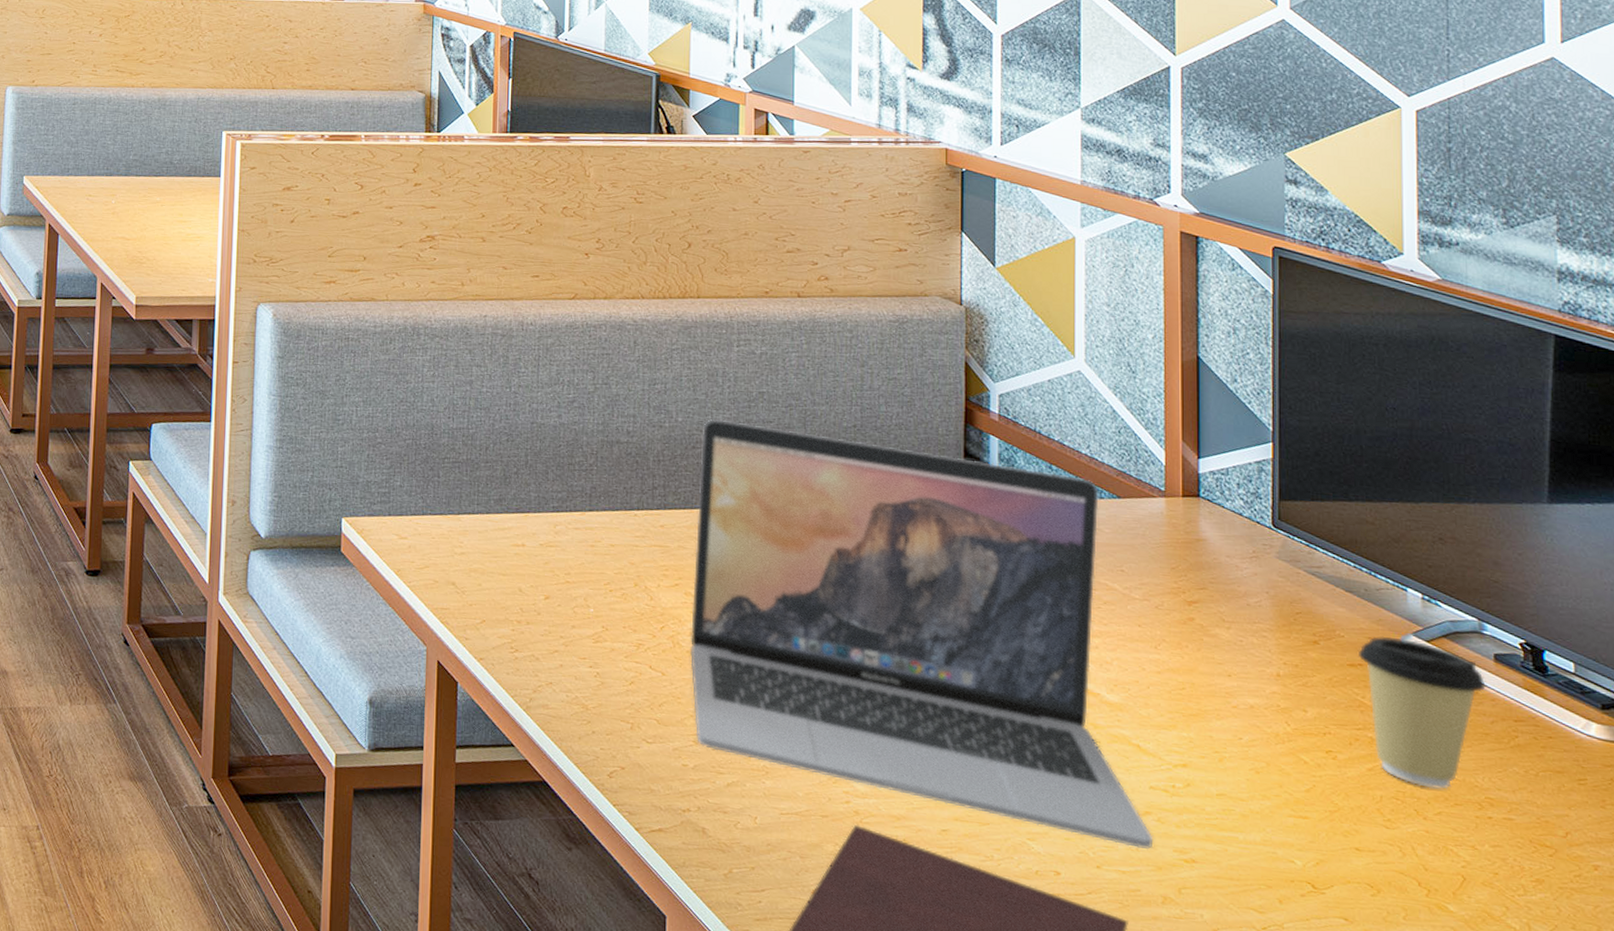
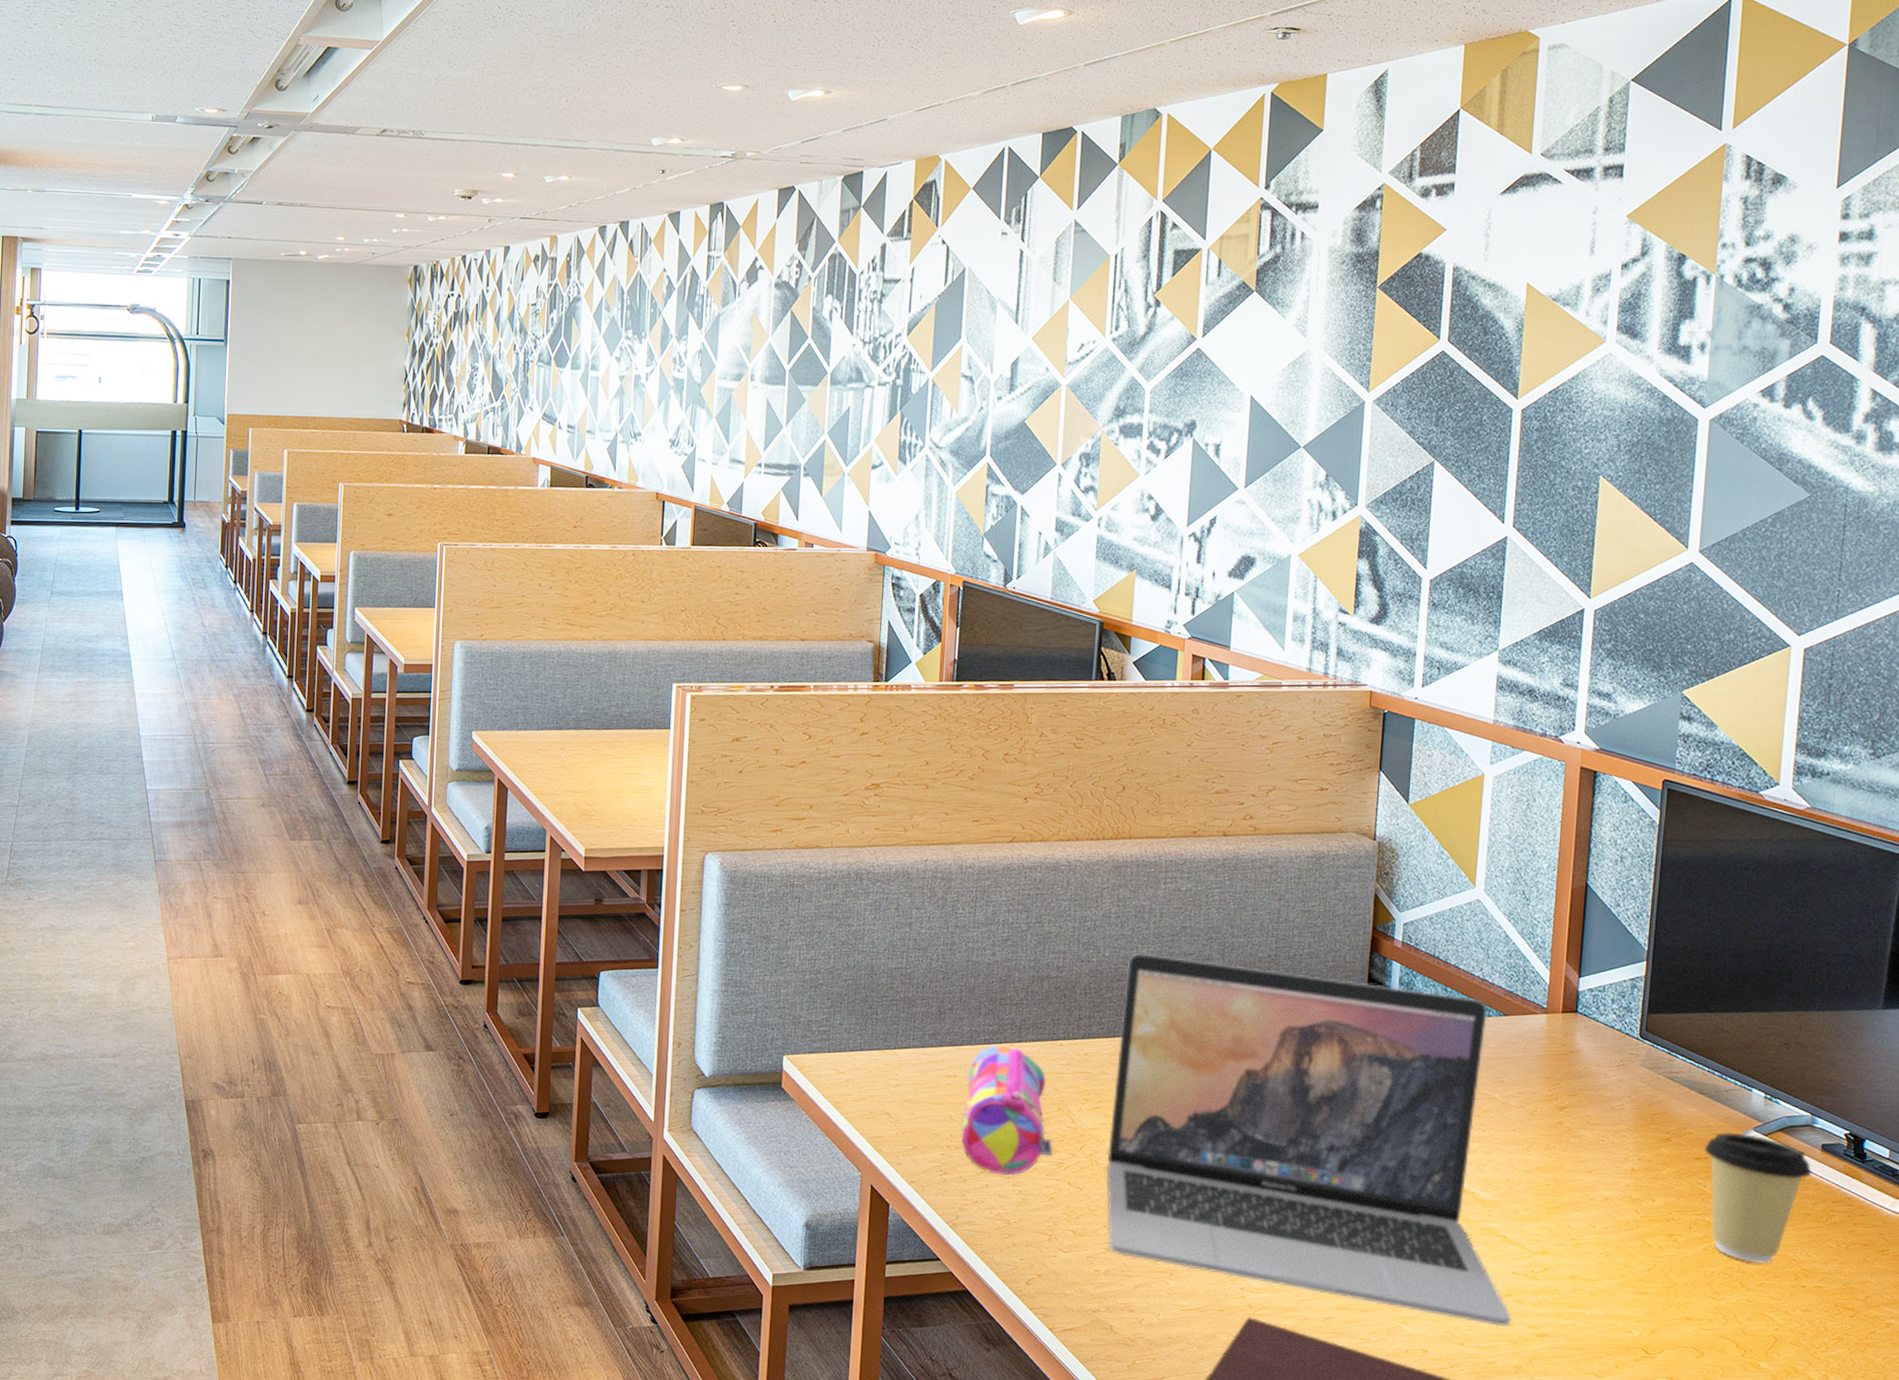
pencil case: none [532,513,632,656] -> present [961,1045,1054,1176]

